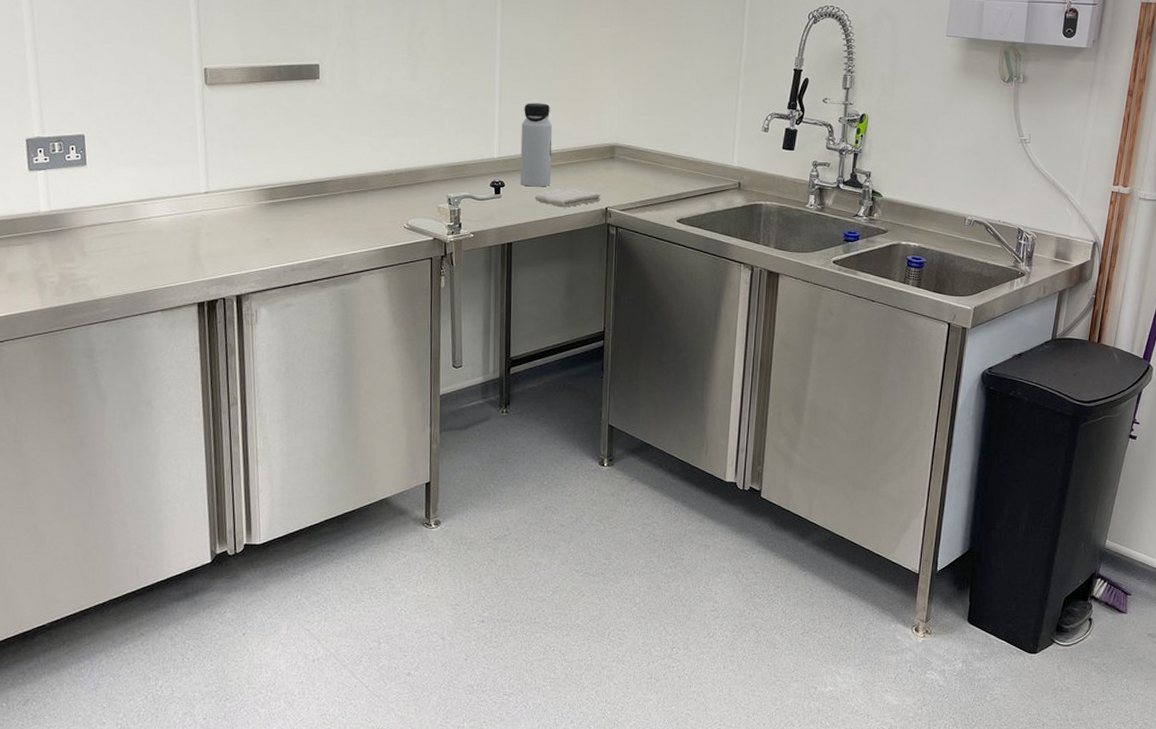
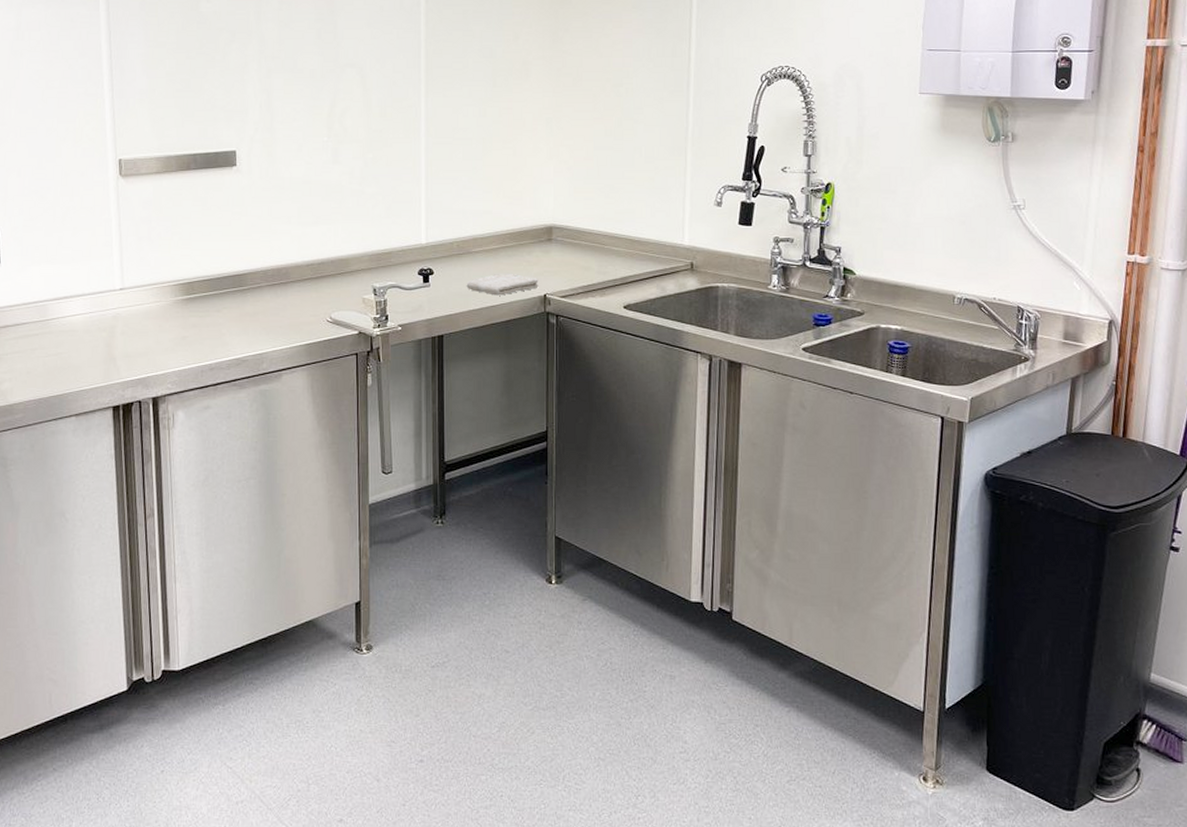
water bottle: present [520,103,553,187] -> none [450,183,484,274]

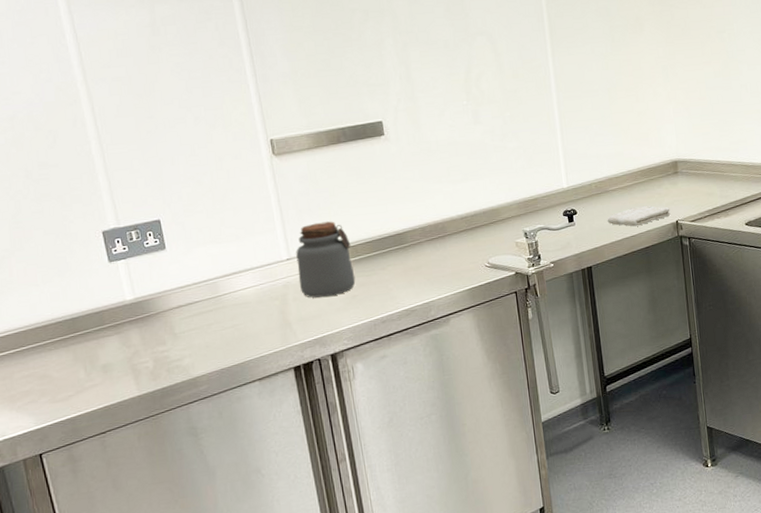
jar: none [129,253,188,335] -> present [296,221,356,298]

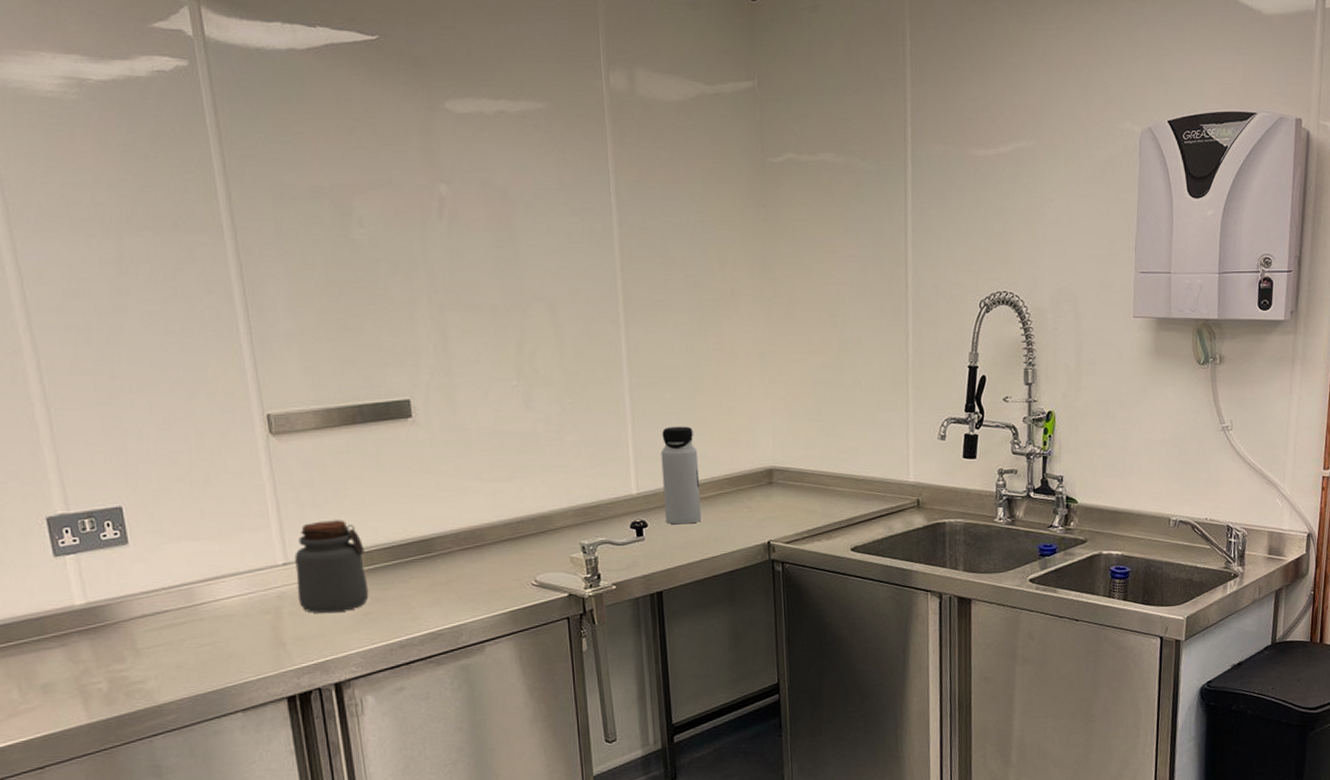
water bottle: none [585,129,621,211] -> present [661,426,702,525]
washcloth: present [607,206,671,227] -> none [684,521,762,546]

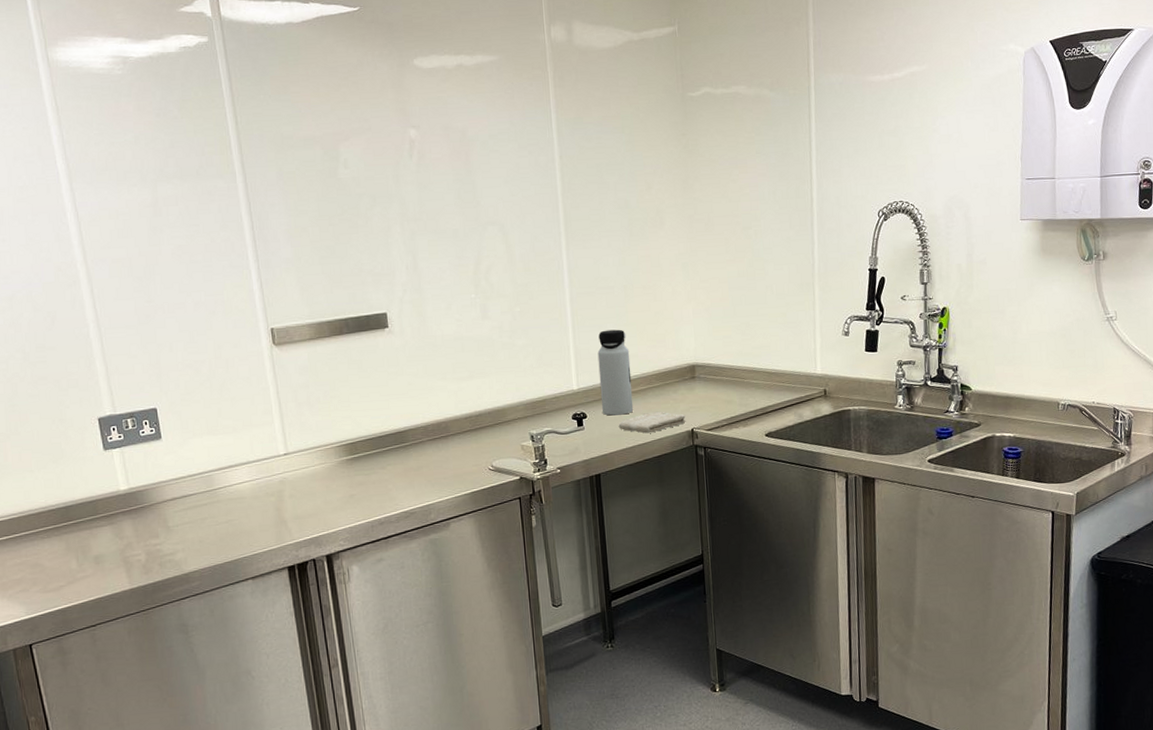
jar: present [295,520,369,614] -> none [293,416,354,496]
washcloth: none [684,521,762,546] -> present [618,412,686,434]

